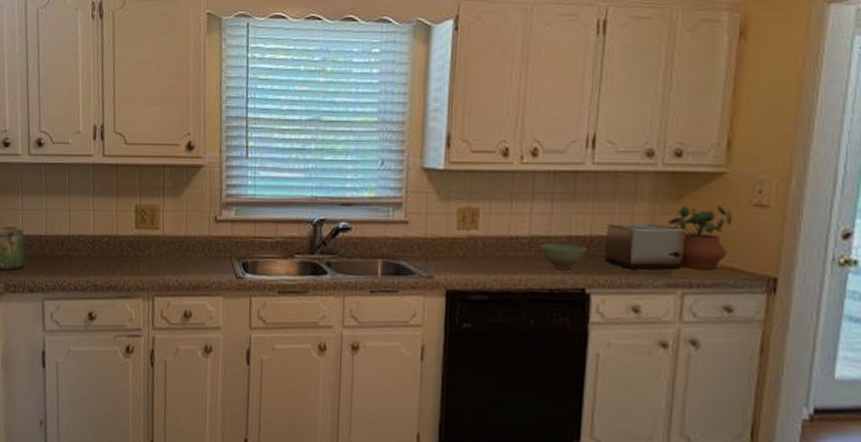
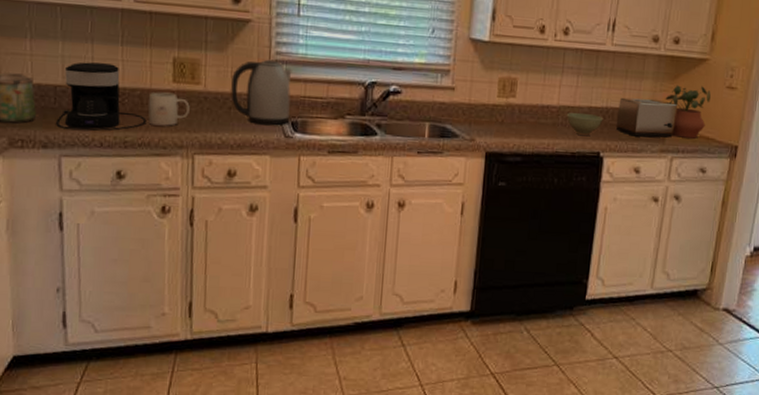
coffee maker: none [40,213,113,276] -> present [56,62,147,131]
mug: none [114,238,150,270] -> present [147,92,190,126]
kettle: none [186,202,242,267] -> present [231,59,292,126]

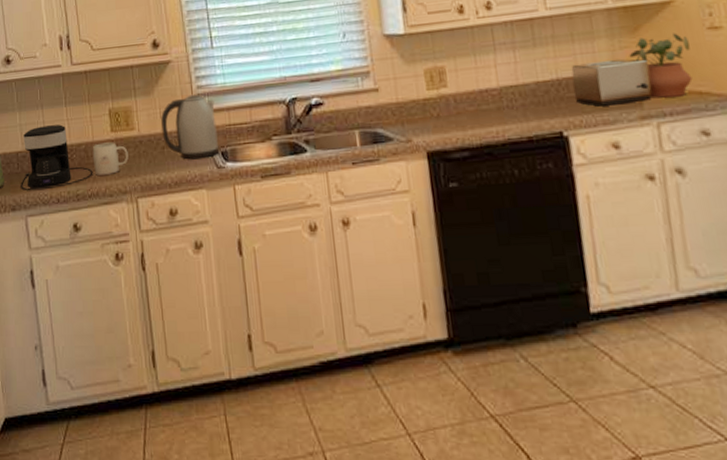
bowl: present [566,112,603,136] -> none [510,89,557,116]

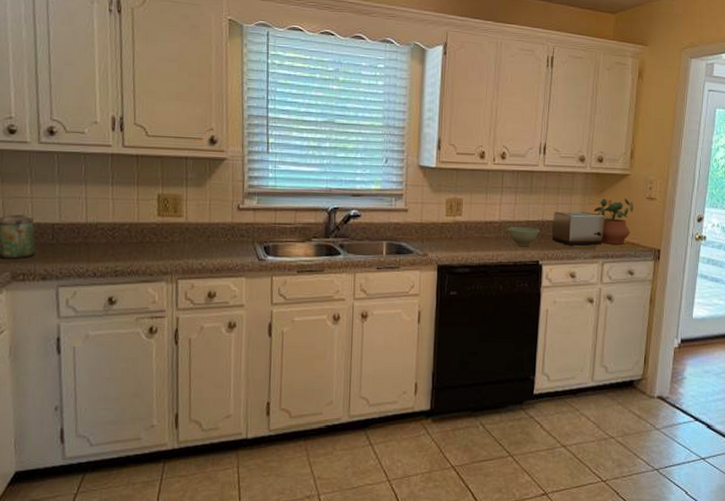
coffee maker: present [21,124,93,191] -> none [54,202,135,263]
mug: present [92,142,129,175] -> none [135,225,173,255]
kettle: present [161,94,220,160] -> none [209,192,263,250]
bowl: none [510,89,557,116] -> present [507,226,540,247]

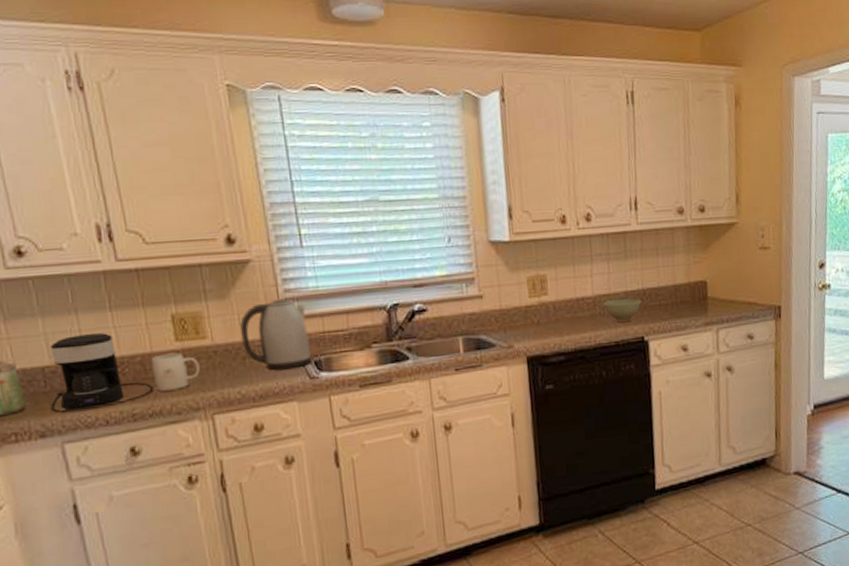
coffee maker: none [54,202,135,263] -> present [51,333,154,413]
mug: none [135,225,173,255] -> present [150,353,200,392]
kettle: none [209,192,263,250] -> present [240,298,312,370]
toaster: present [551,211,605,246] -> none [654,272,715,314]
potted plant: present [593,198,633,245] -> none [700,251,746,307]

